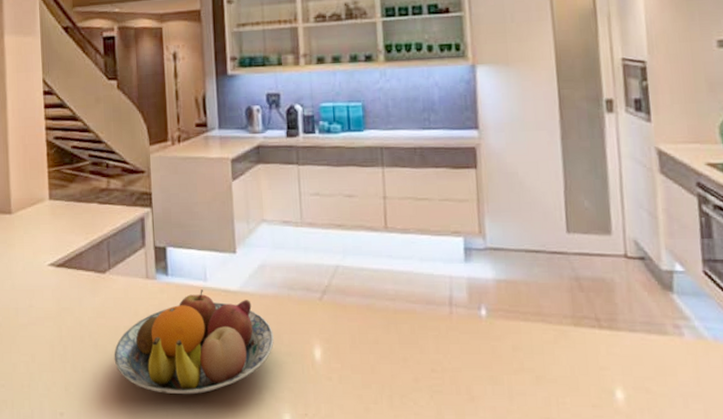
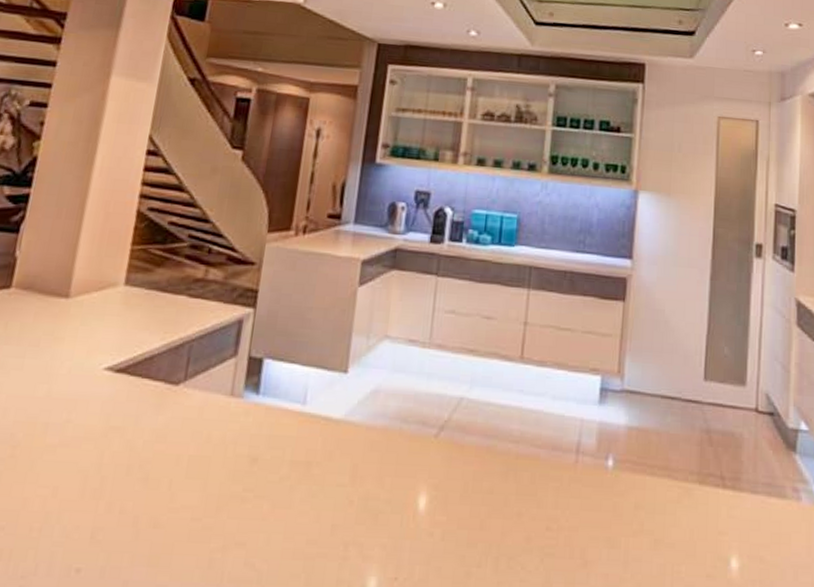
fruit bowl: present [114,289,274,395] -> none [166,415,375,549]

